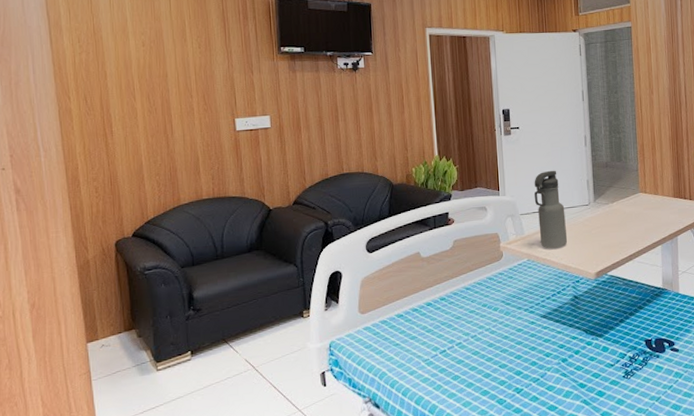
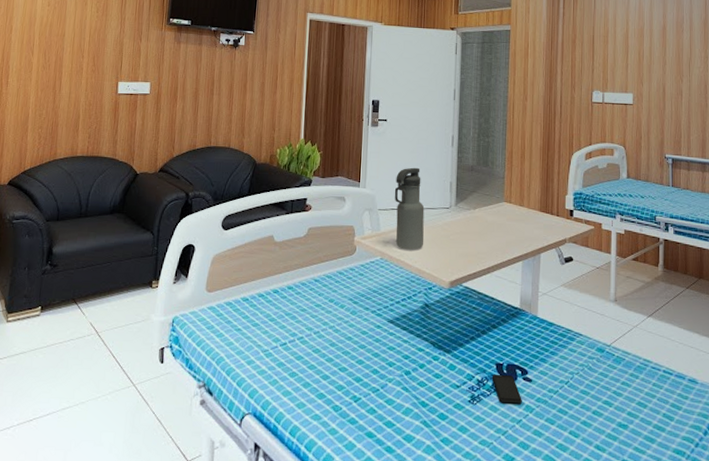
mobile phone: none [643,348,671,374] -> present [493,374,522,404]

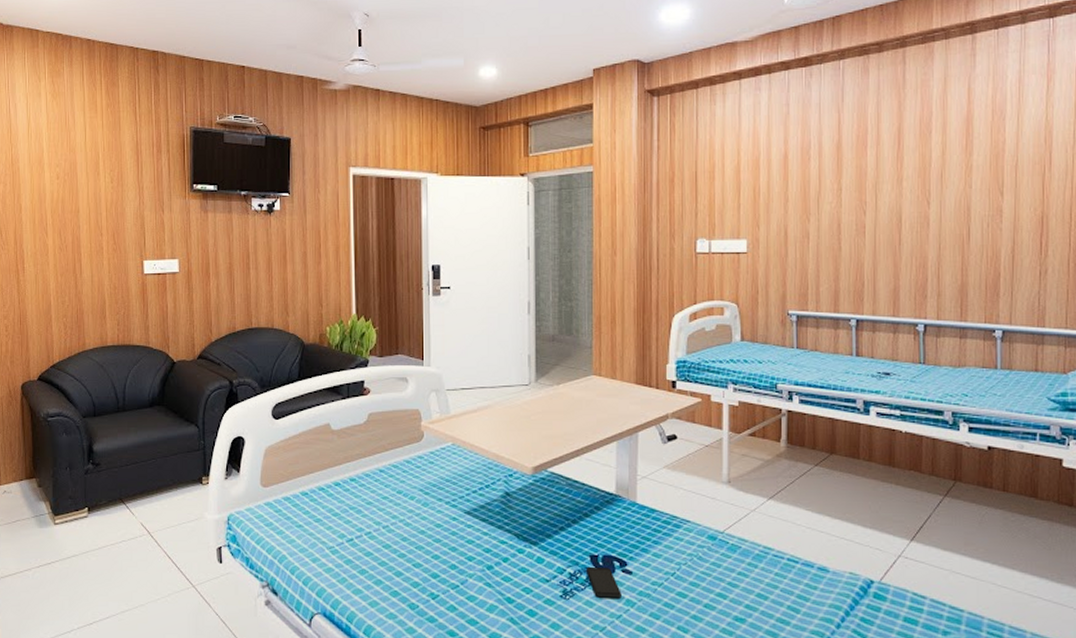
water bottle: present [394,167,425,250] -> none [463,340,501,434]

